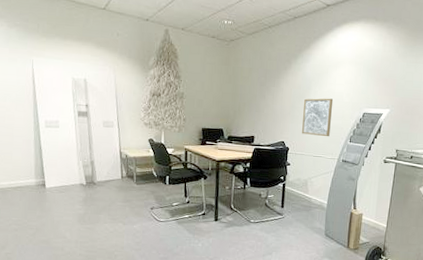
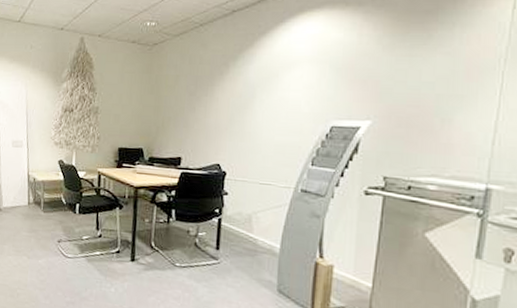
wall art: present [302,98,334,137] -> none [243,108,287,159]

